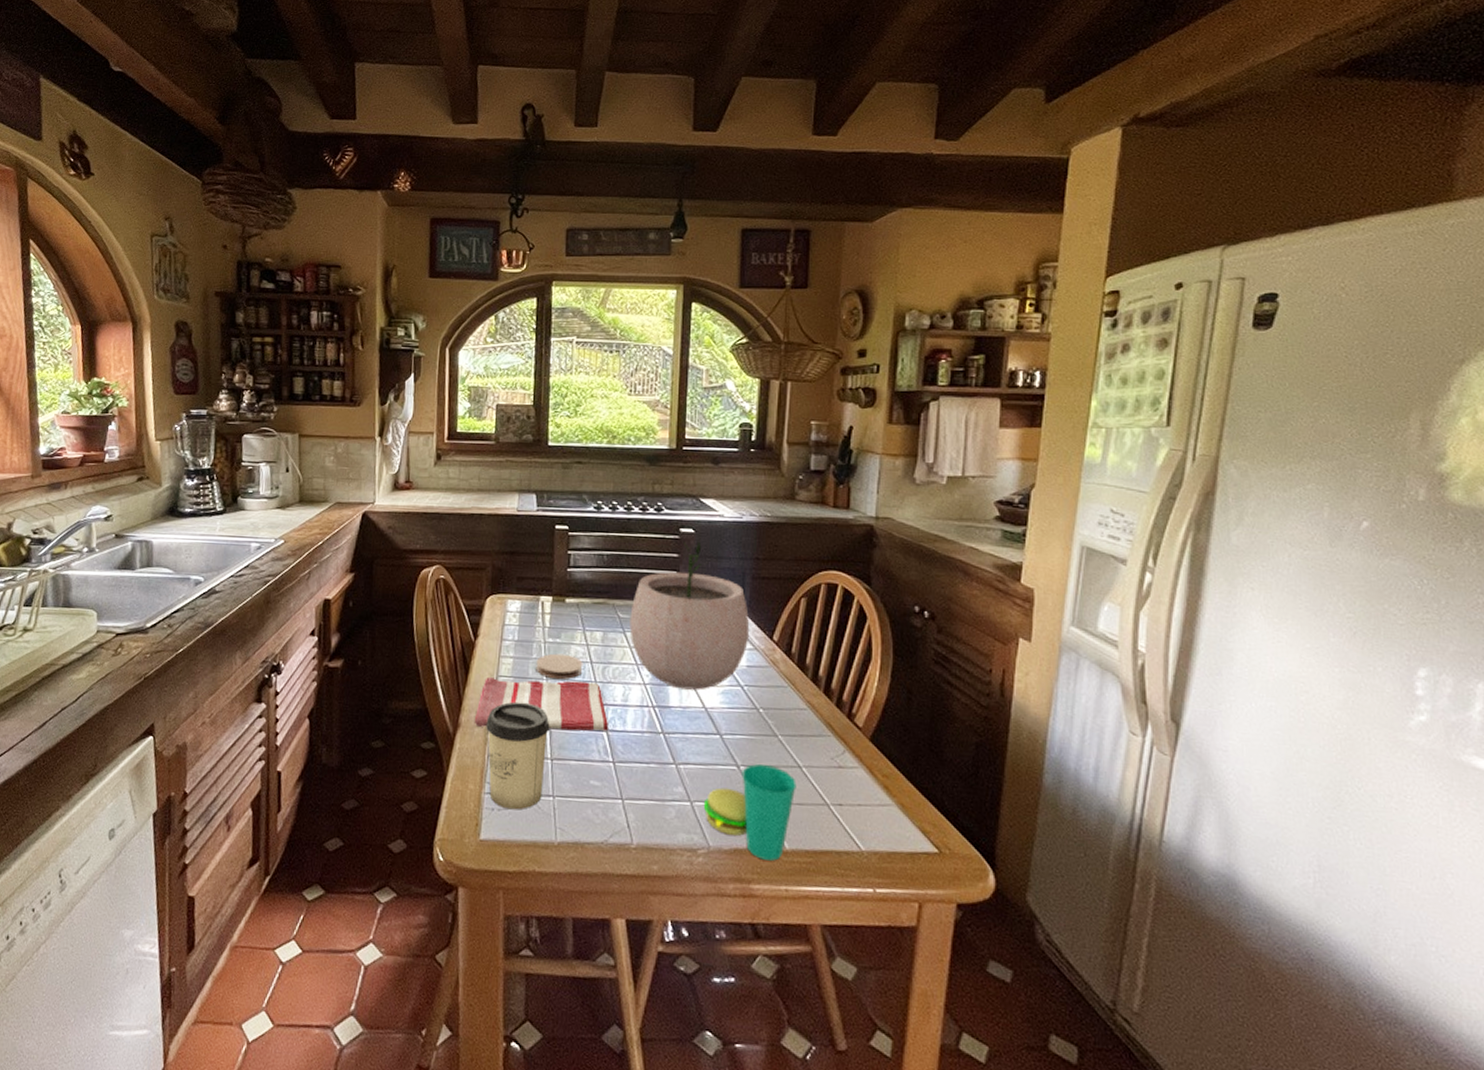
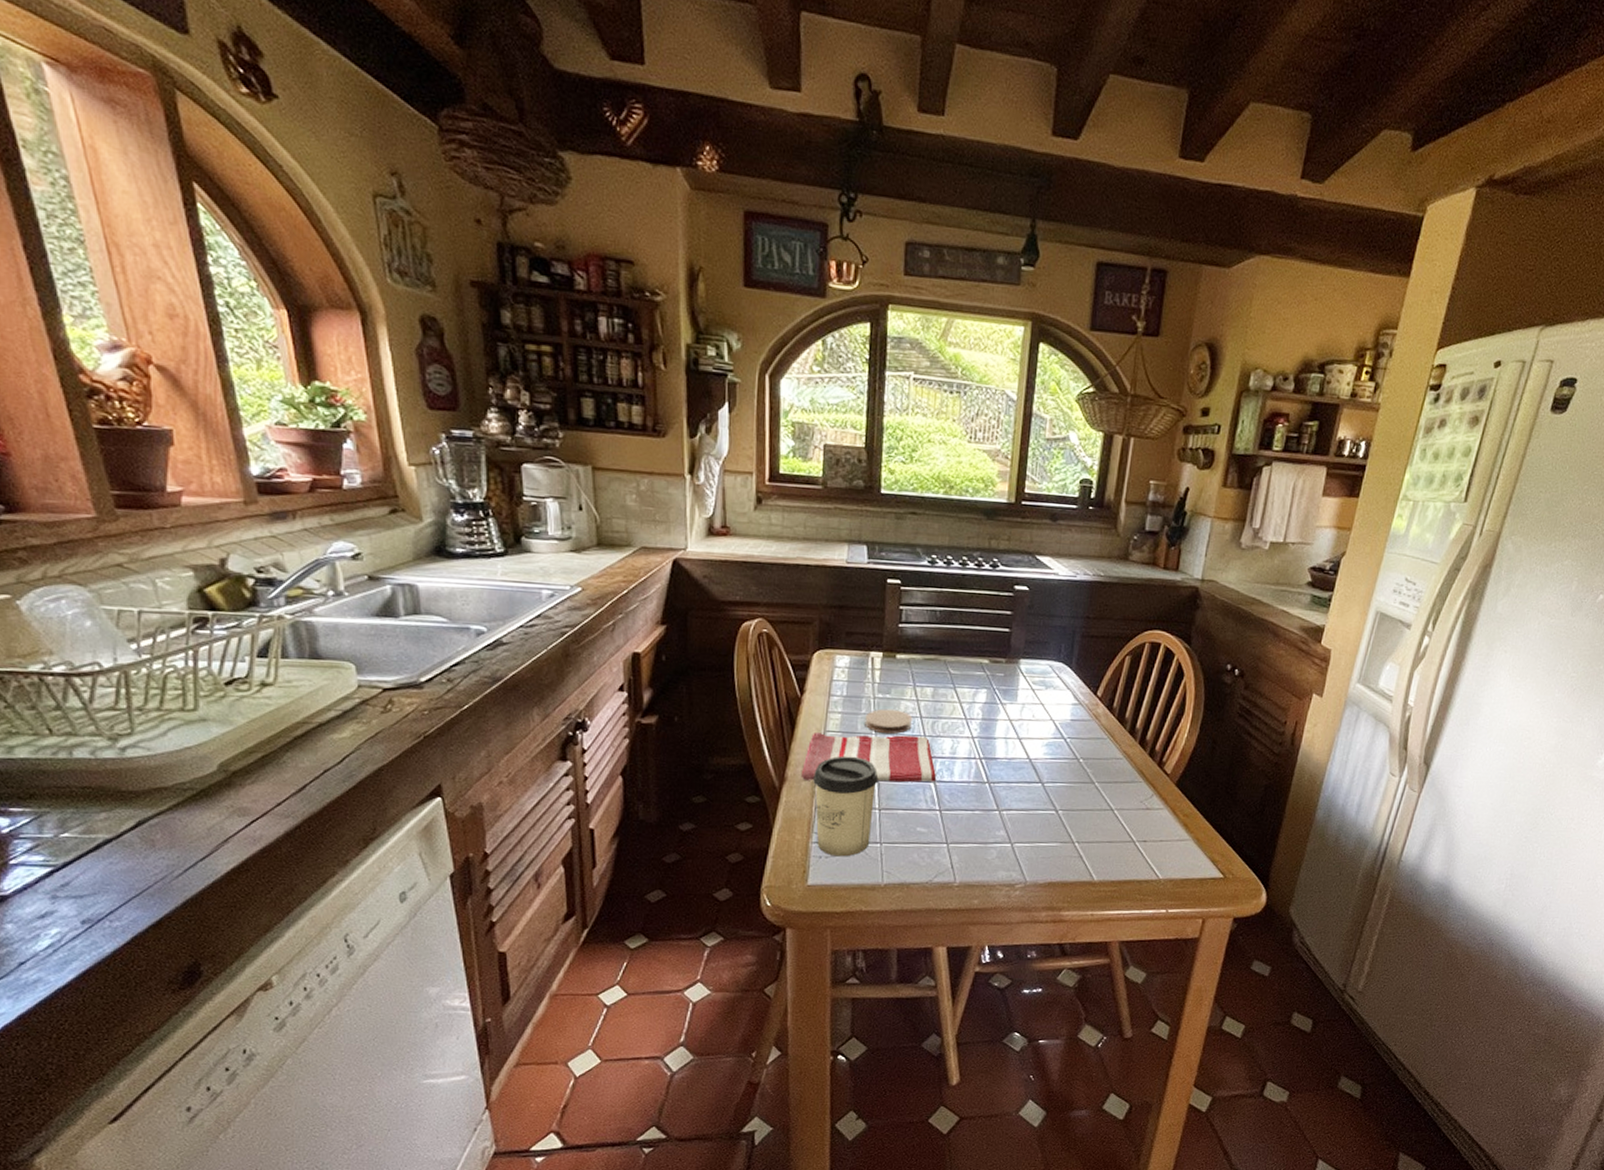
plant pot: present [629,541,750,690] -> none [960,599,1077,743]
cup: present [703,764,797,861] -> none [1022,809,1108,891]

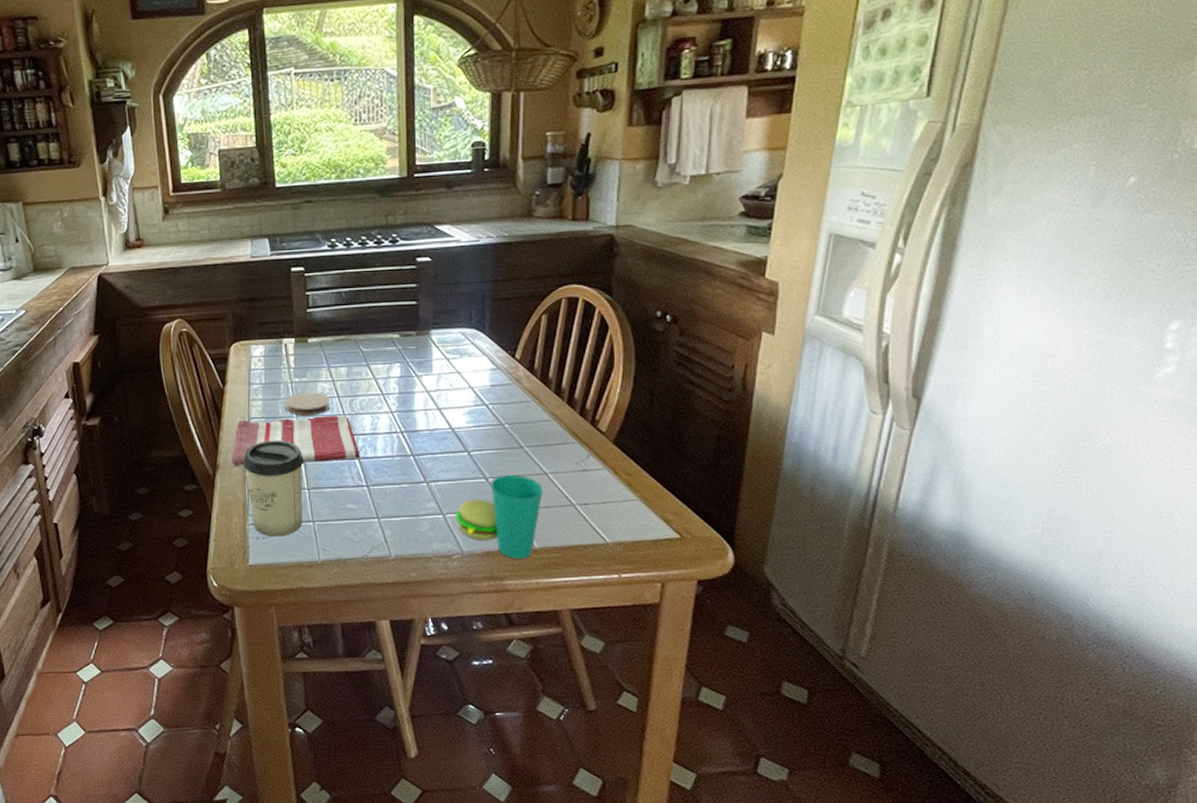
cup: none [1022,809,1108,891] -> present [455,475,543,559]

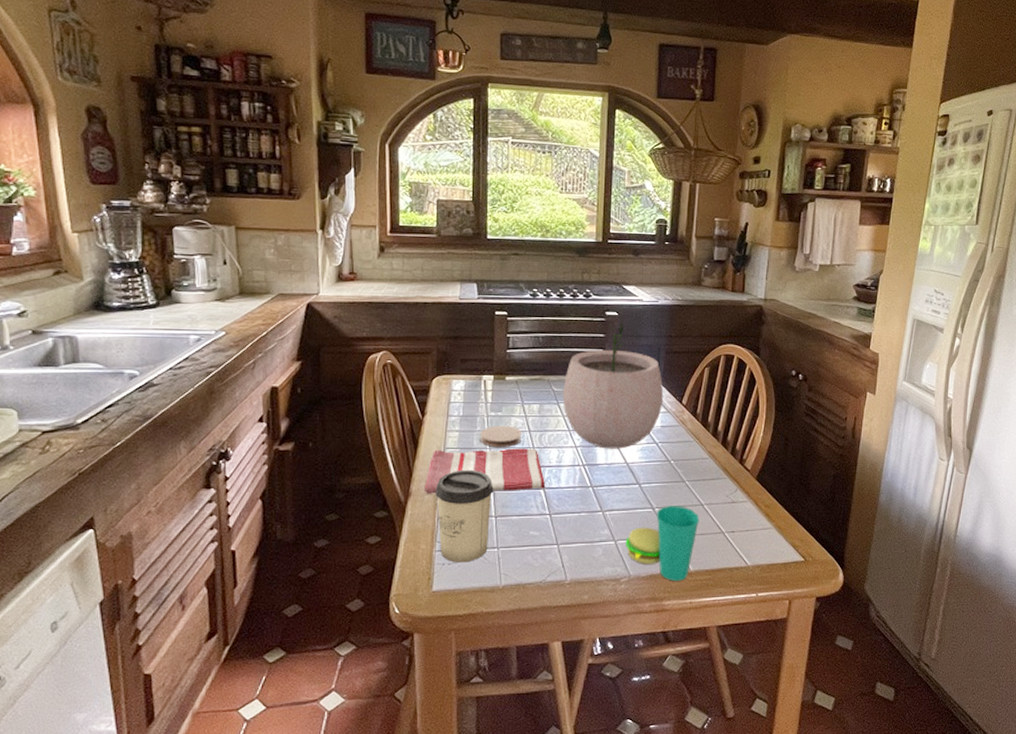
plant pot: none [372,270,492,413] -> present [562,323,664,449]

